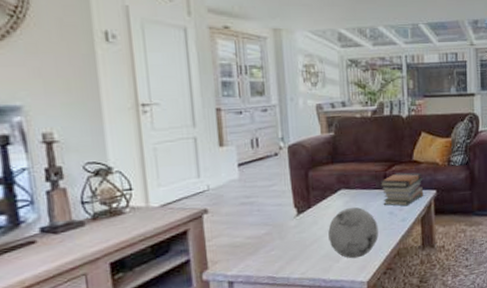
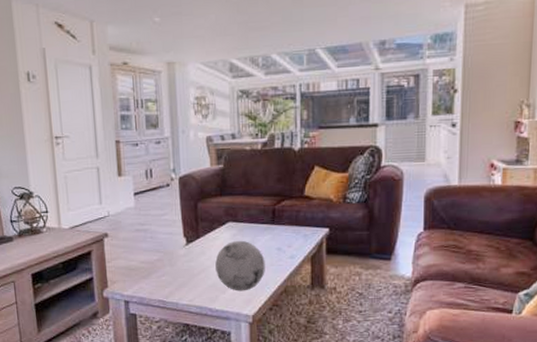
book stack: present [379,172,424,207] -> none [268,208,315,243]

